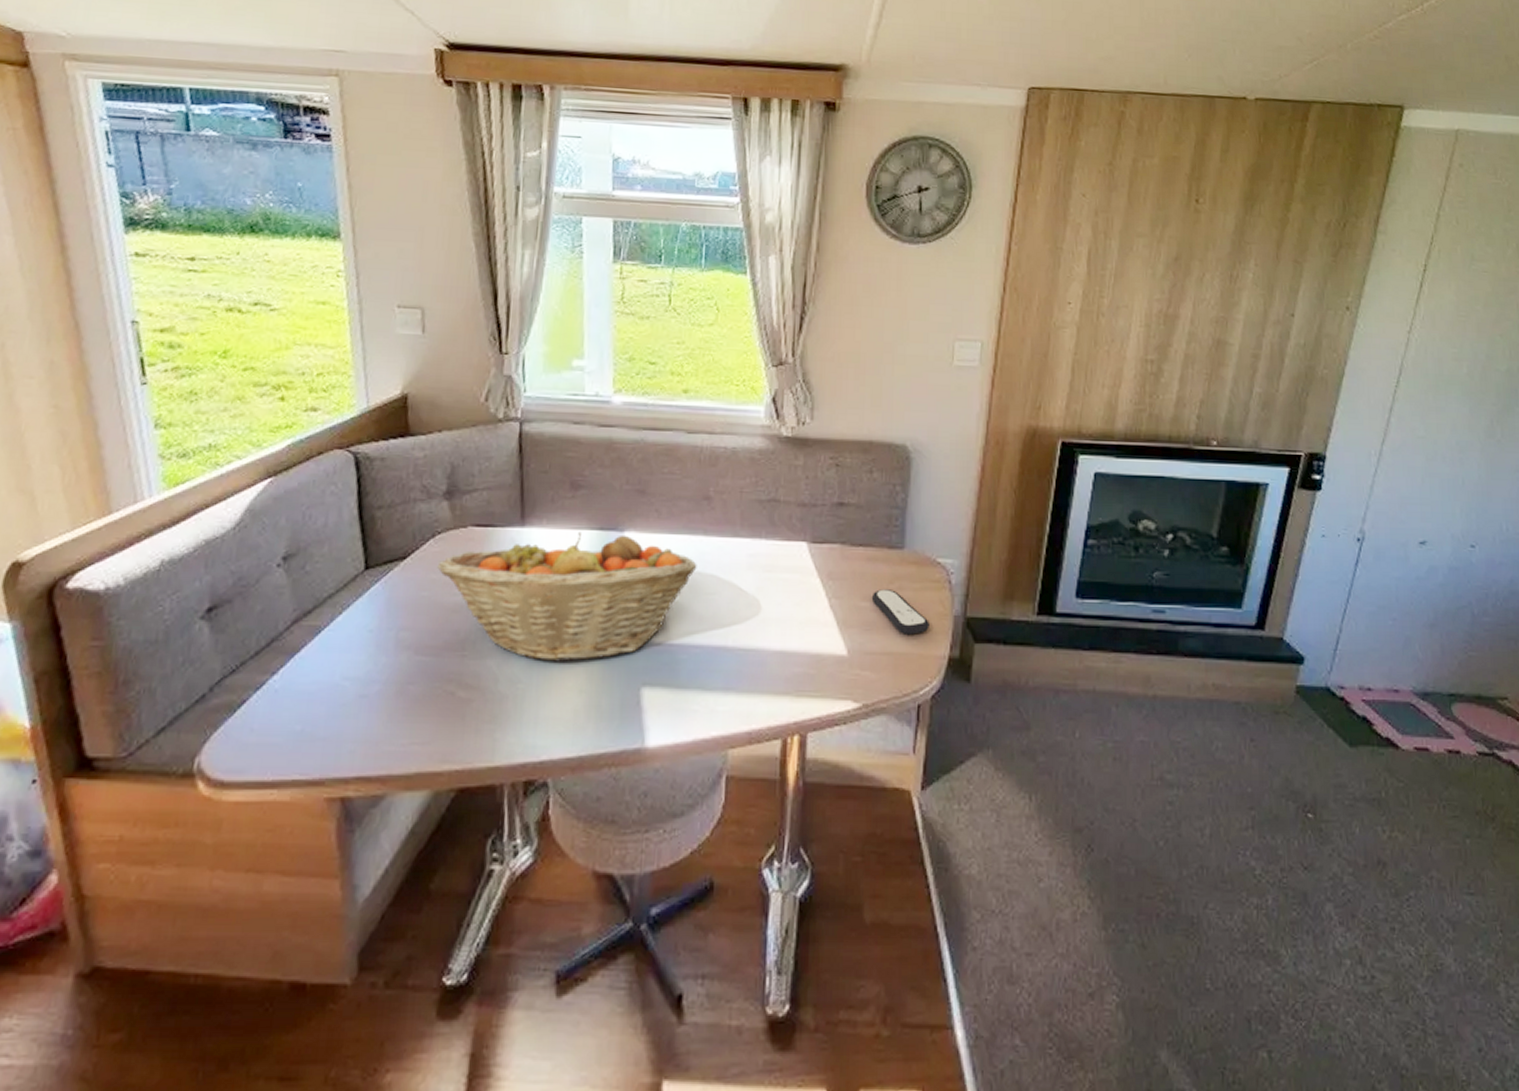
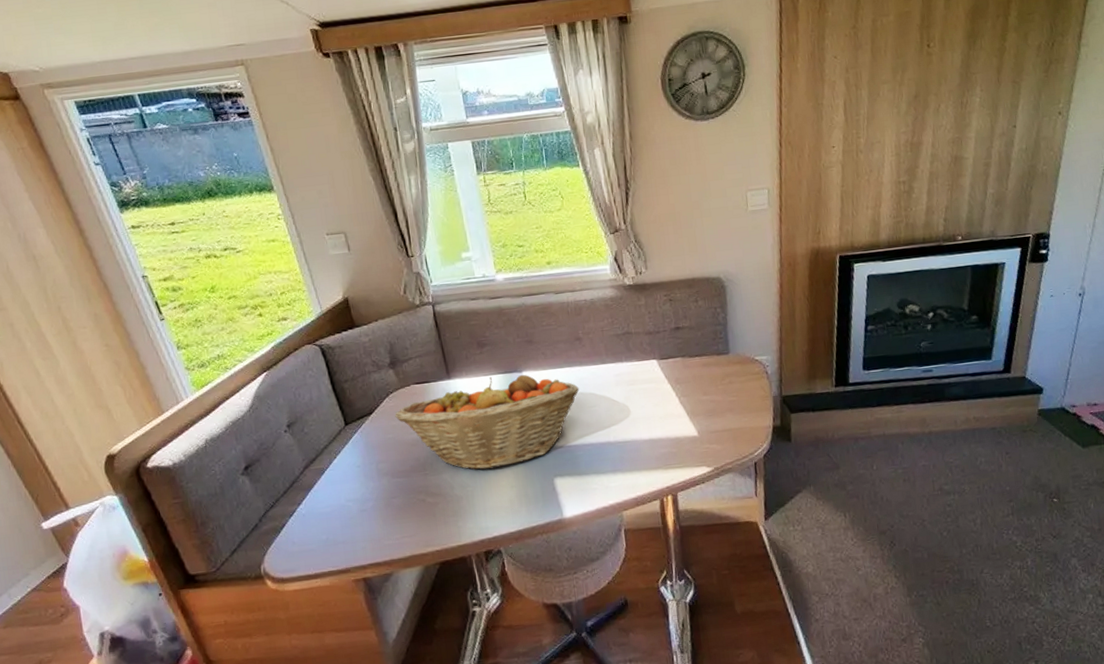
remote control: present [871,589,929,635] -> none [710,384,756,415]

